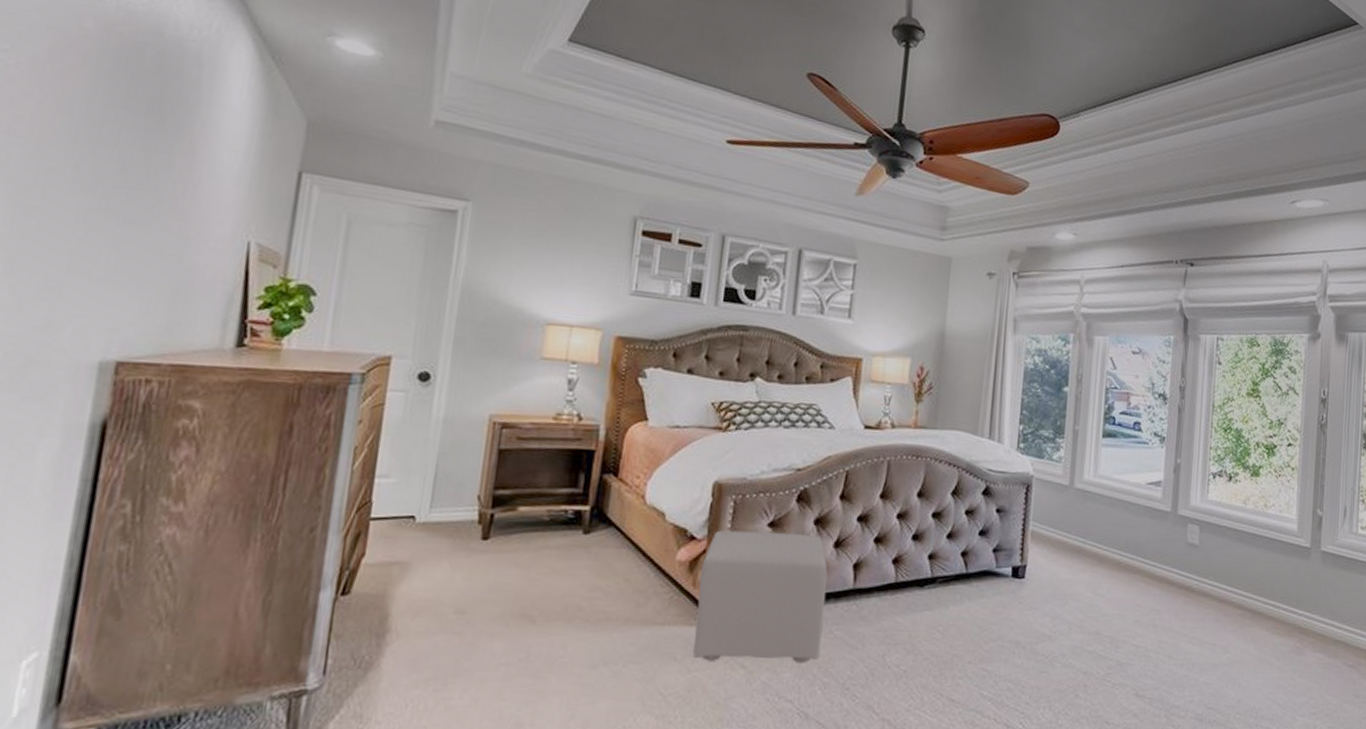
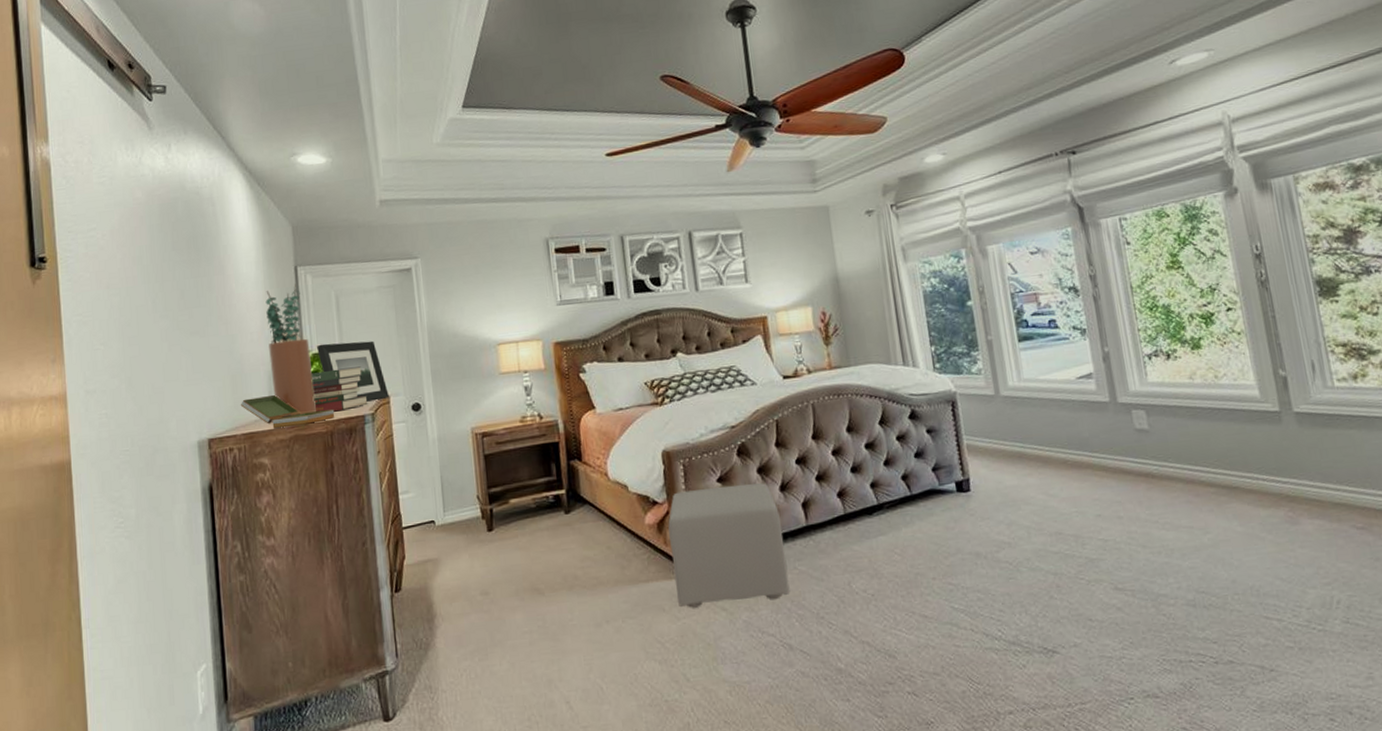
jewelry box: none [175,321,312,371] -> present [240,394,335,429]
vase: none [229,192,299,357] -> present [265,284,316,414]
books: none [283,308,362,363] -> present [312,366,368,413]
picture frame: none [305,274,392,360] -> present [317,340,389,402]

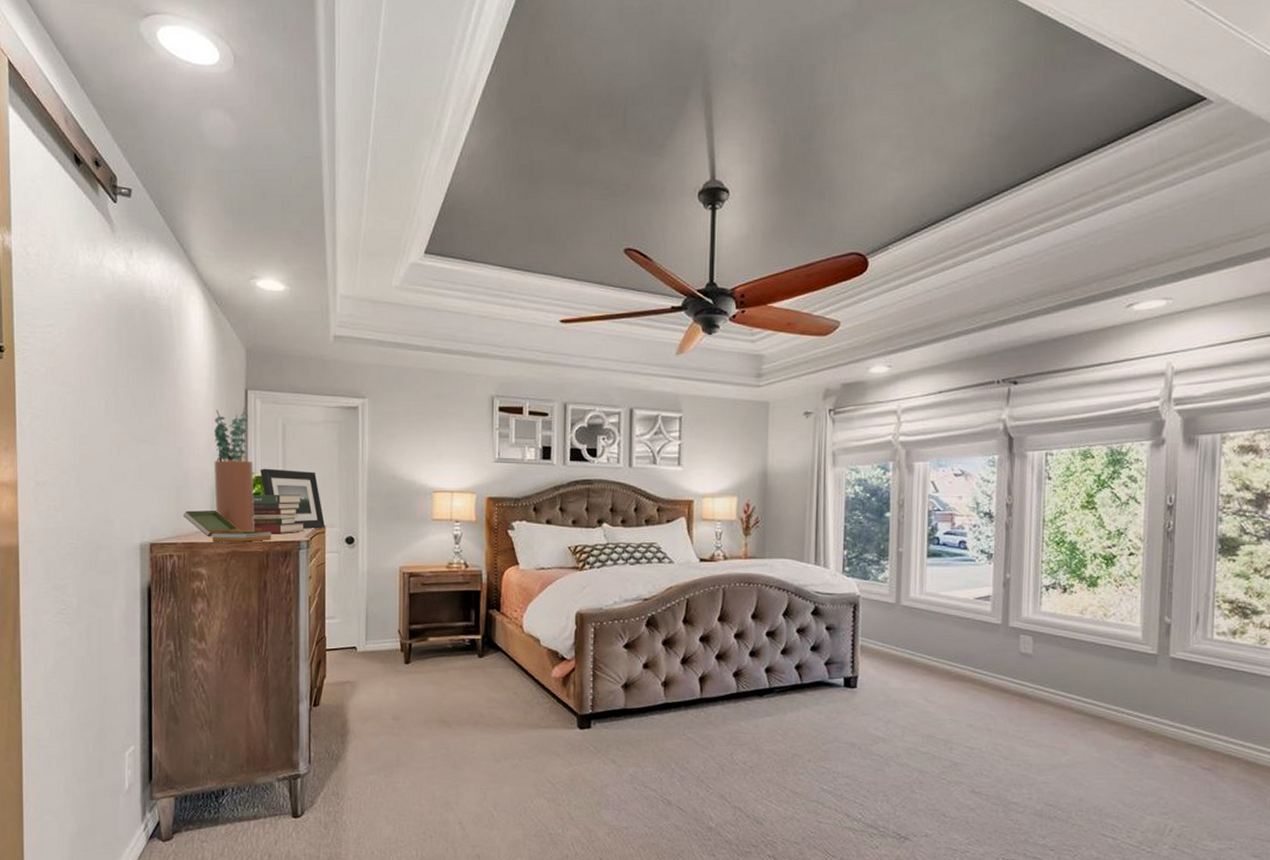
ottoman: present [668,483,790,608] -> none [572,652,678,760]

